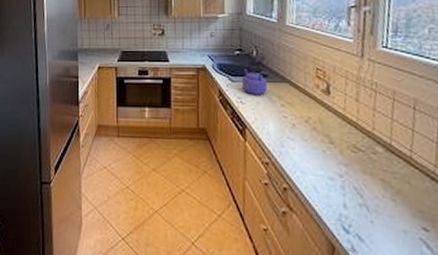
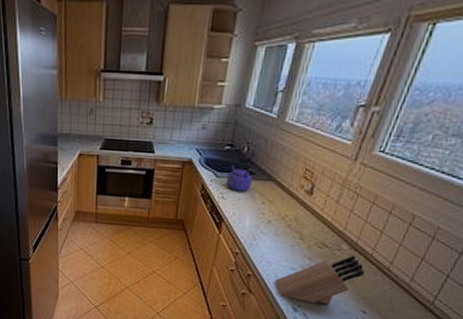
knife block: none [314,158,410,222] -> present [274,255,365,305]

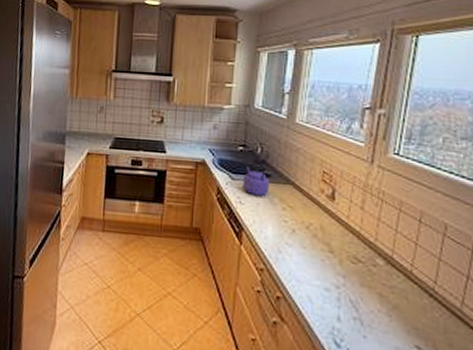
knife block: present [274,255,365,305] -> none [308,272,408,338]

